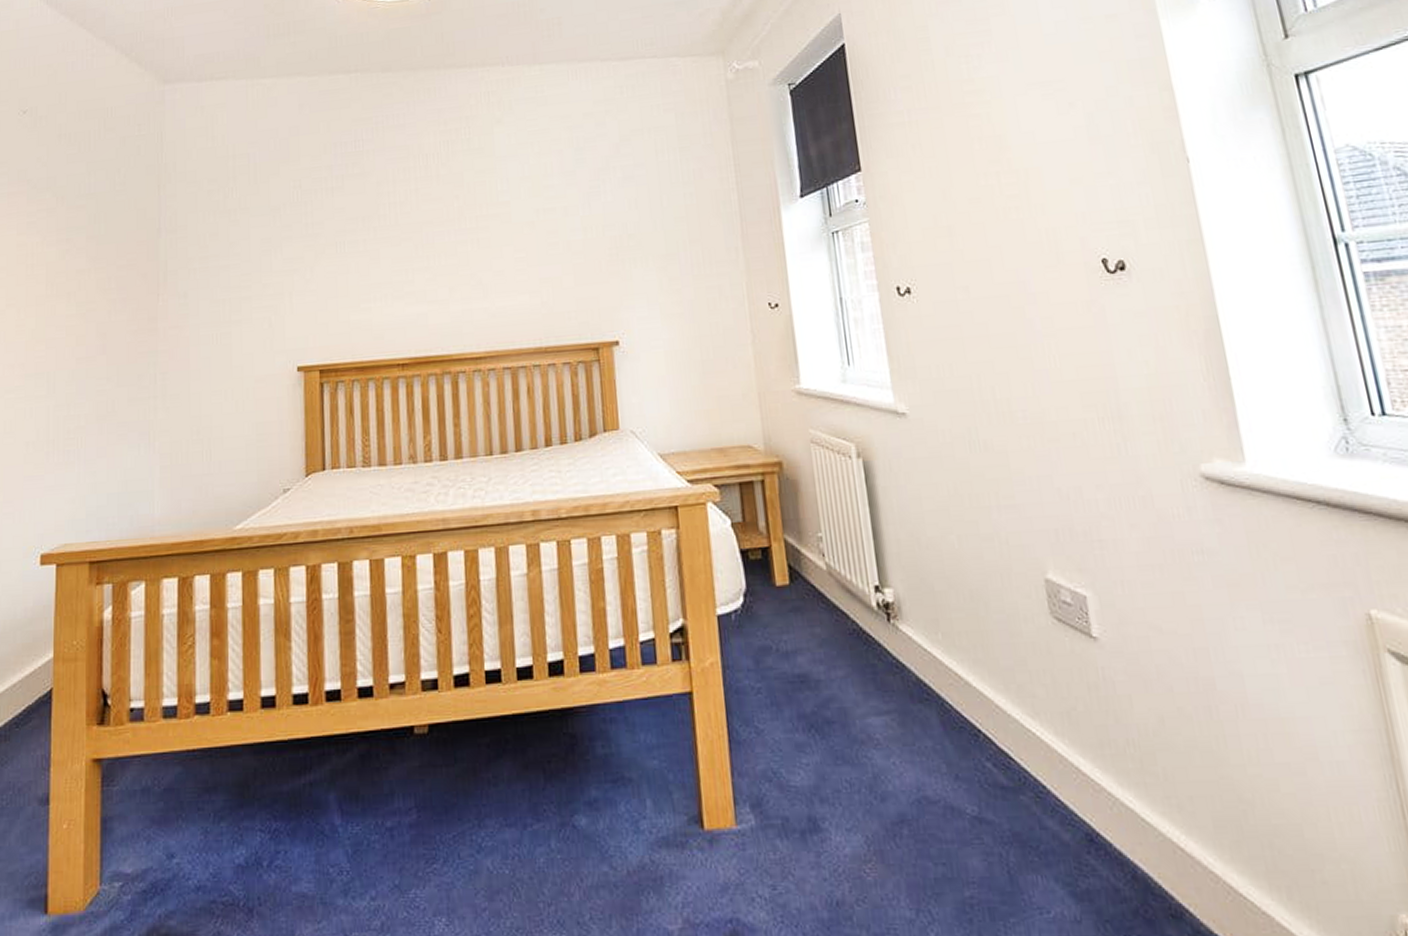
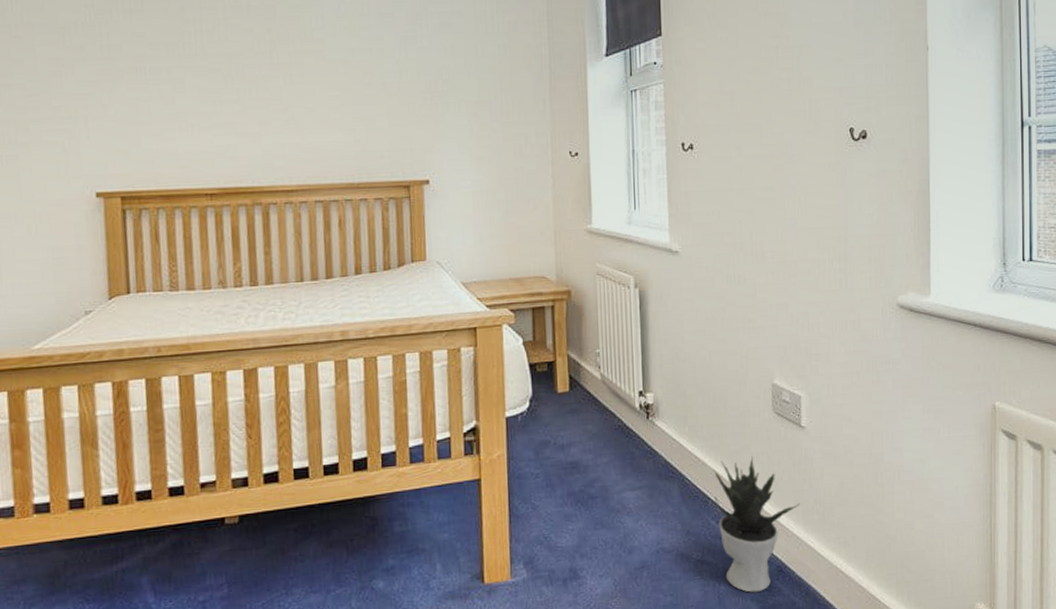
potted plant: none [982,675,1106,869] -> present [714,456,800,593]

